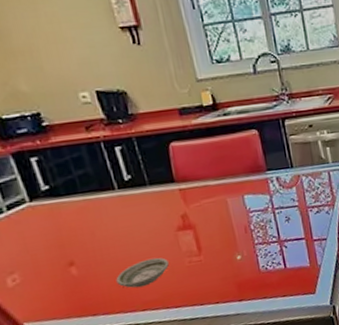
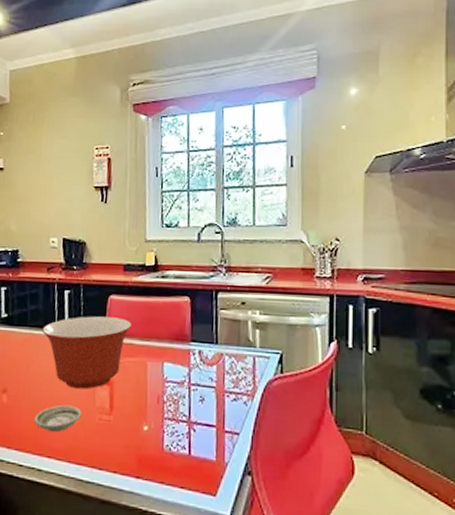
mixing bowl: none [99,163,203,242] -> present [42,316,132,390]

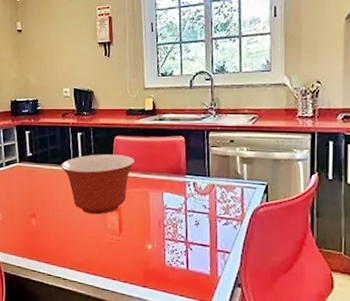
saucer: present [34,404,81,433] -> none [58,227,96,249]

